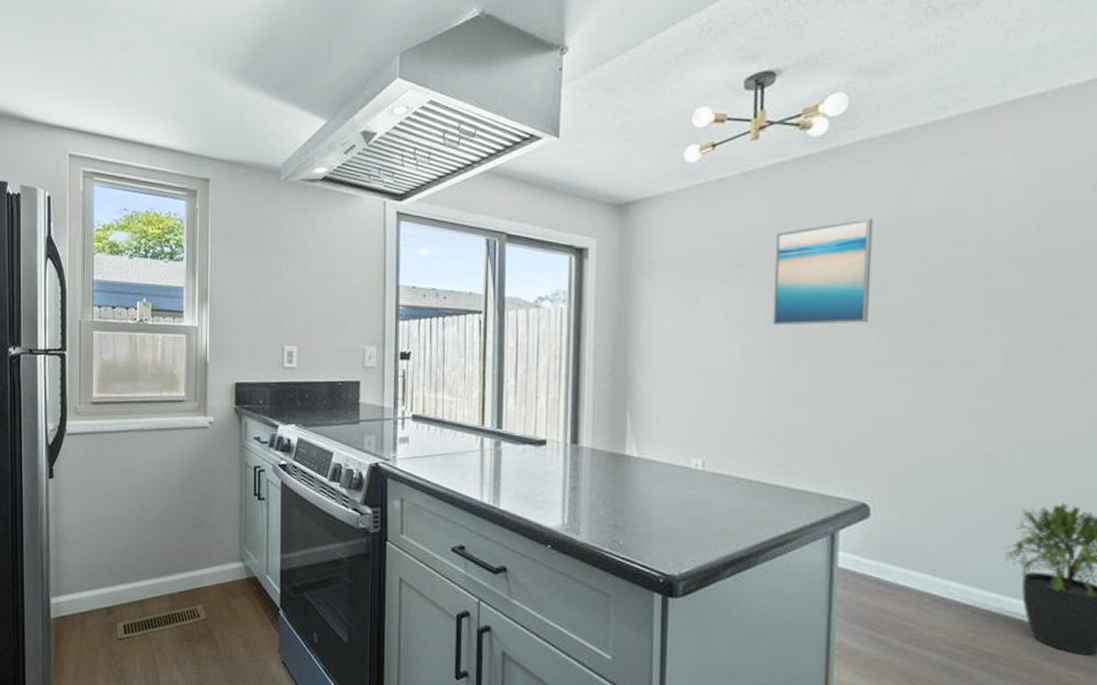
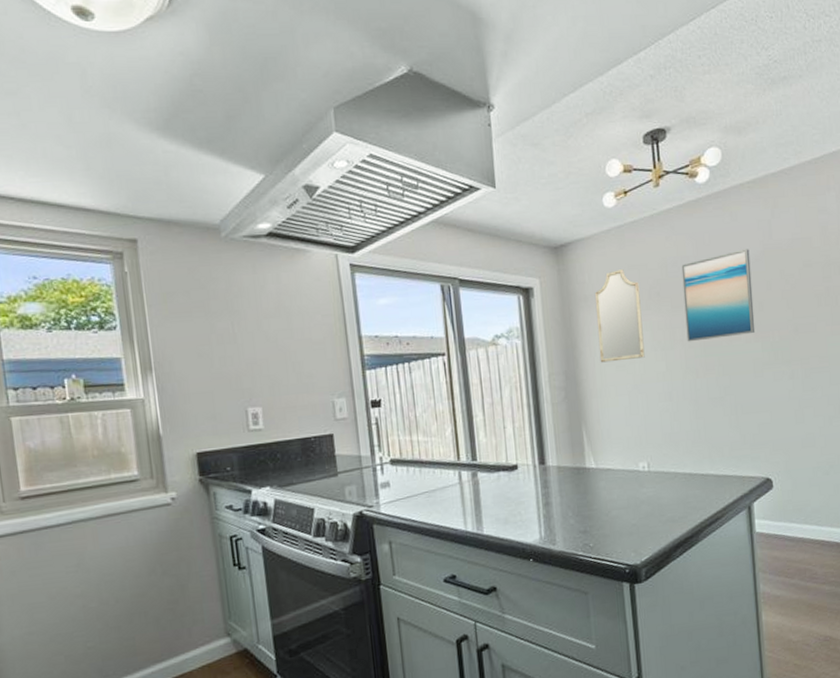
home mirror: none [658,234,718,339] -> present [594,269,645,363]

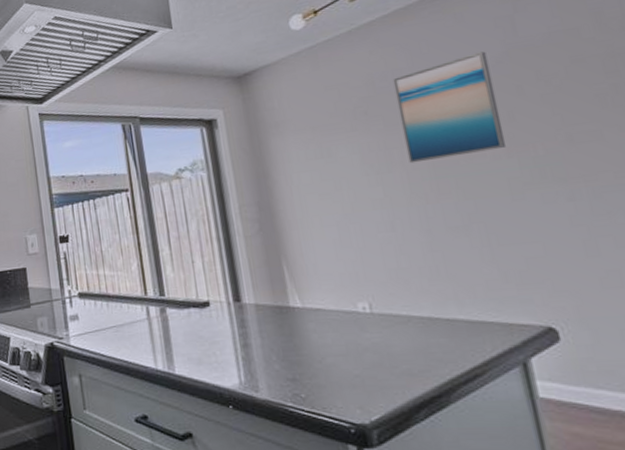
home mirror: present [594,269,645,363] -> none [286,91,355,192]

